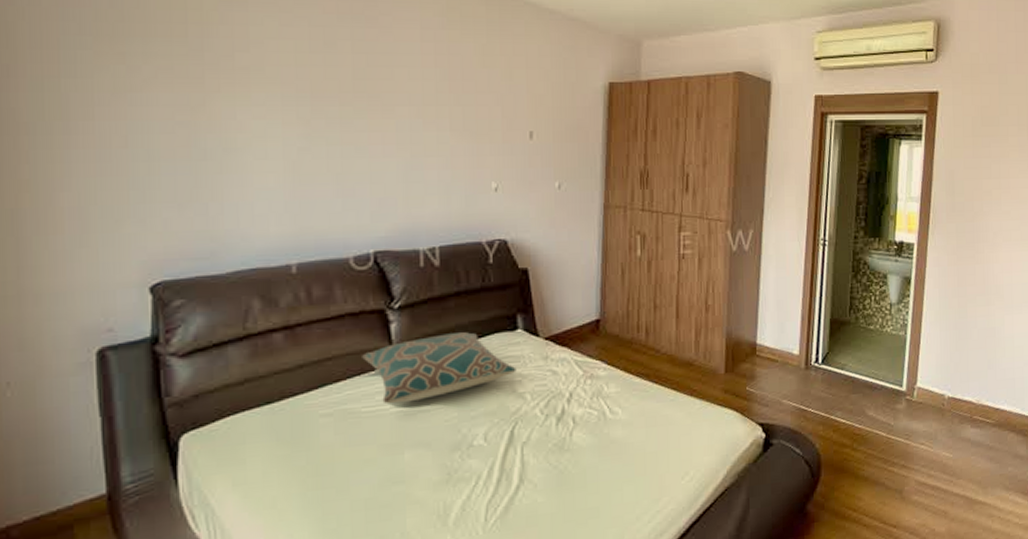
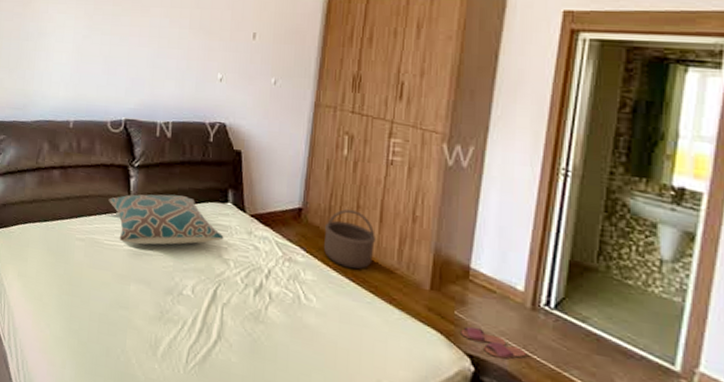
basket: none [623,311,674,371] -> present [323,209,375,270]
slippers: none [752,398,804,420] -> present [460,327,526,359]

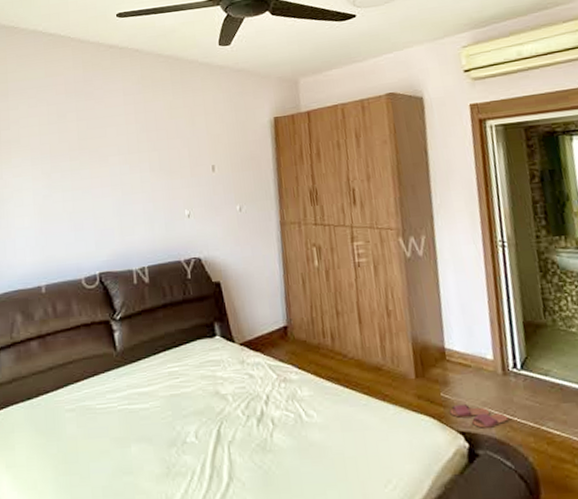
pillow: present [108,194,224,245] -> none [94,339,218,402]
basket: present [323,209,375,270] -> none [310,317,360,376]

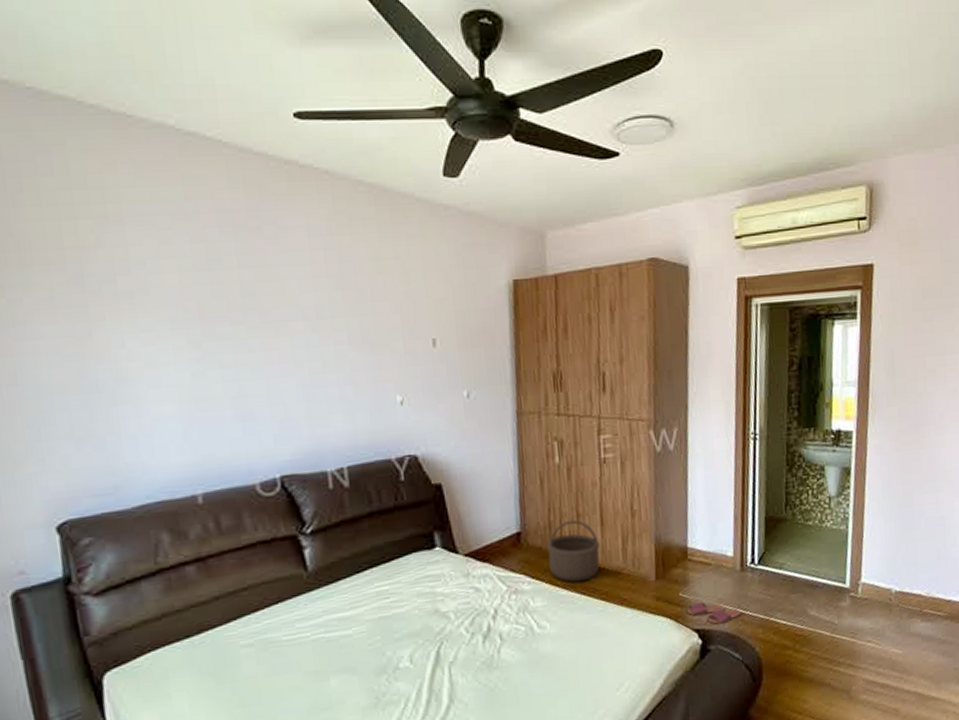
basket: none [310,317,360,376] -> present [546,520,600,583]

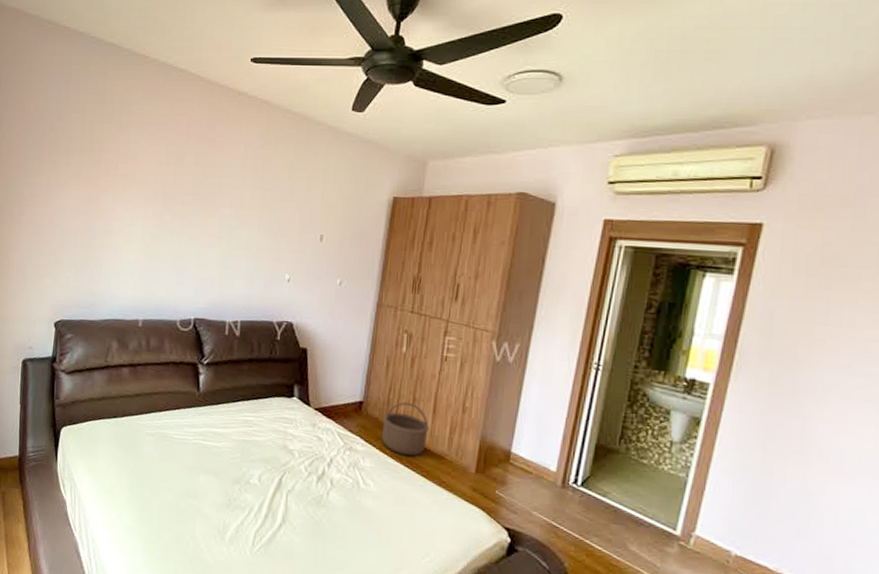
slippers: present [686,602,741,625] -> none [500,504,555,531]

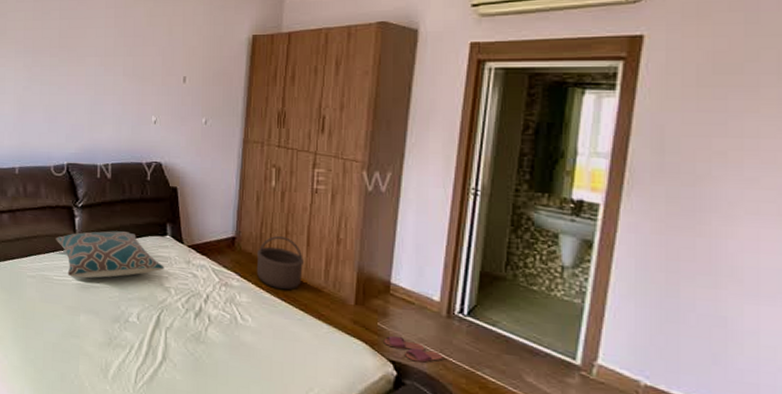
pillow: none [178,390,289,438] -> present [56,231,164,279]
slippers: none [500,504,555,531] -> present [383,336,443,363]

